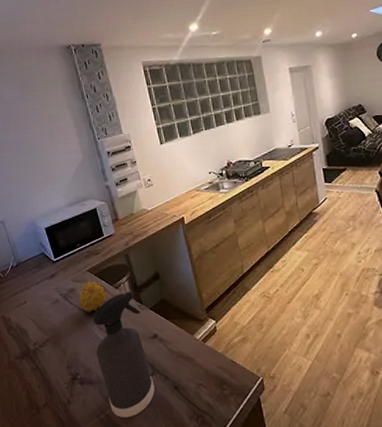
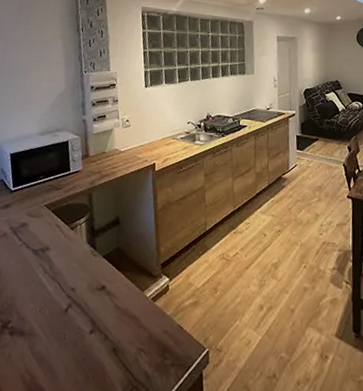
fruit: present [77,281,108,313] -> none [27,217,61,252]
spray bottle: present [93,292,155,418] -> none [34,234,93,381]

